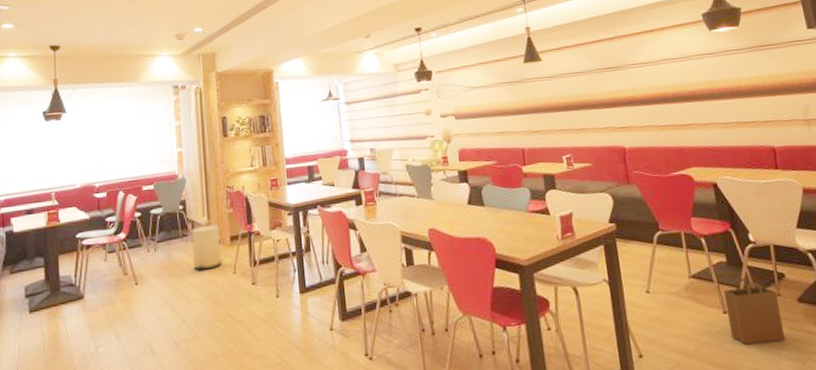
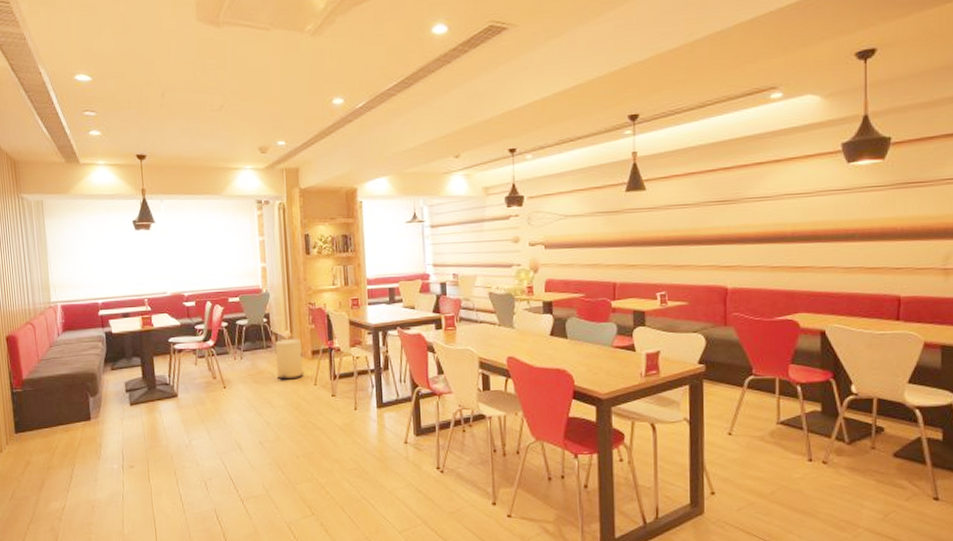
shopping bag: present [723,278,786,345] -> none [812,429,872,493]

